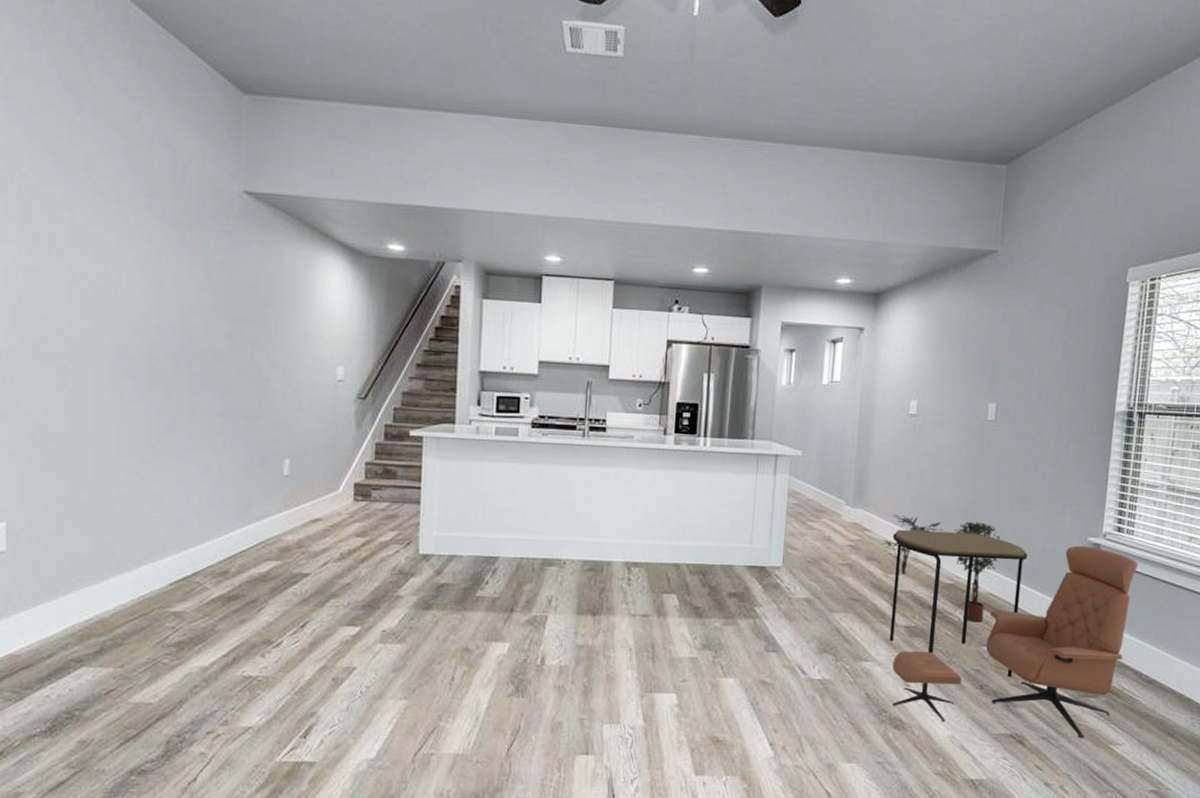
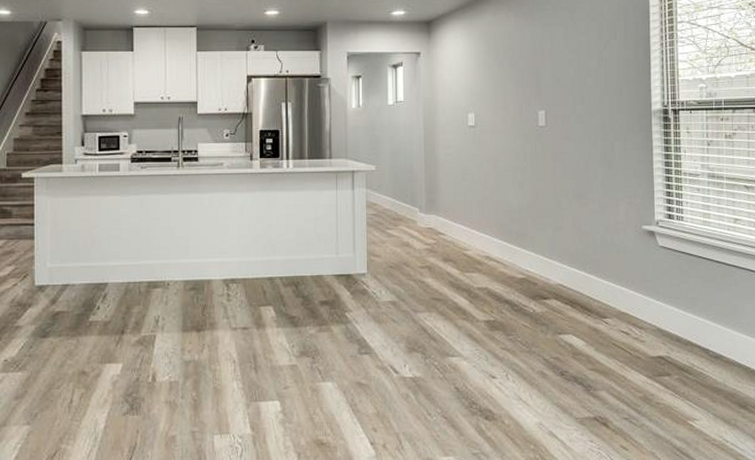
plant: present [882,514,943,575] -> none [456,217,510,273]
side table: present [890,530,1028,678] -> none [465,229,589,363]
armchair: present [892,545,1139,739] -> none [477,234,692,417]
potted tree: present [955,521,1000,623] -> none [521,219,563,313]

